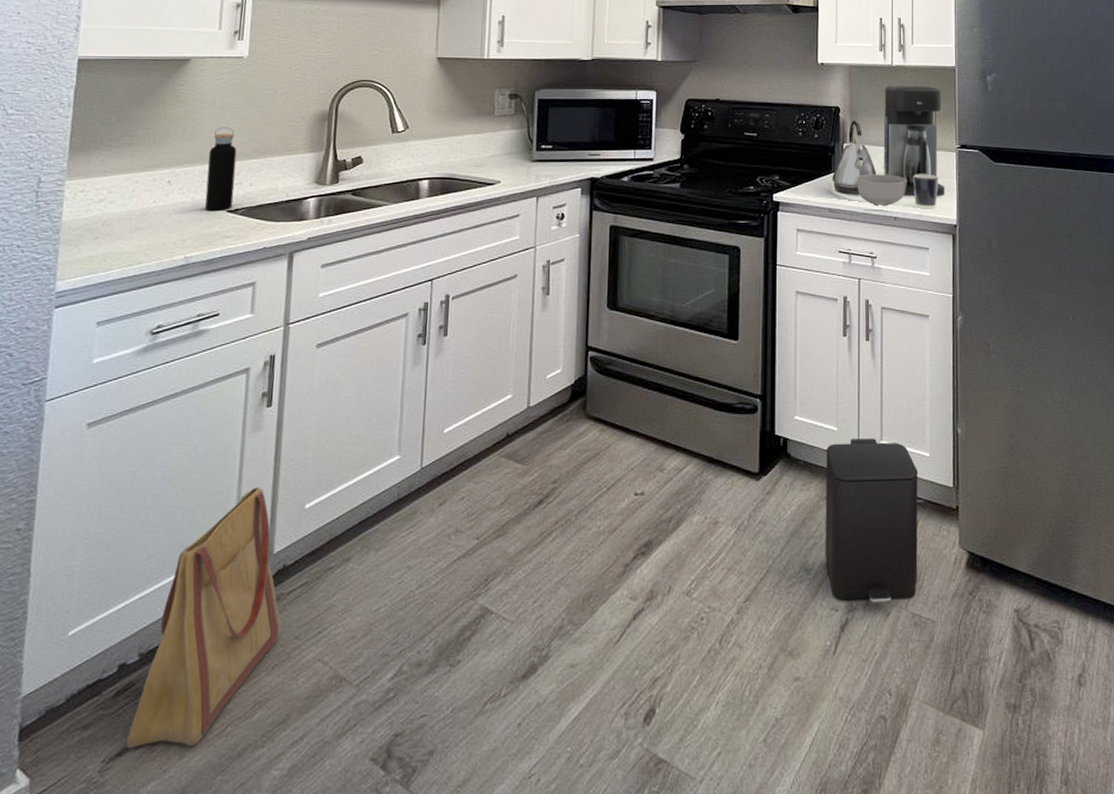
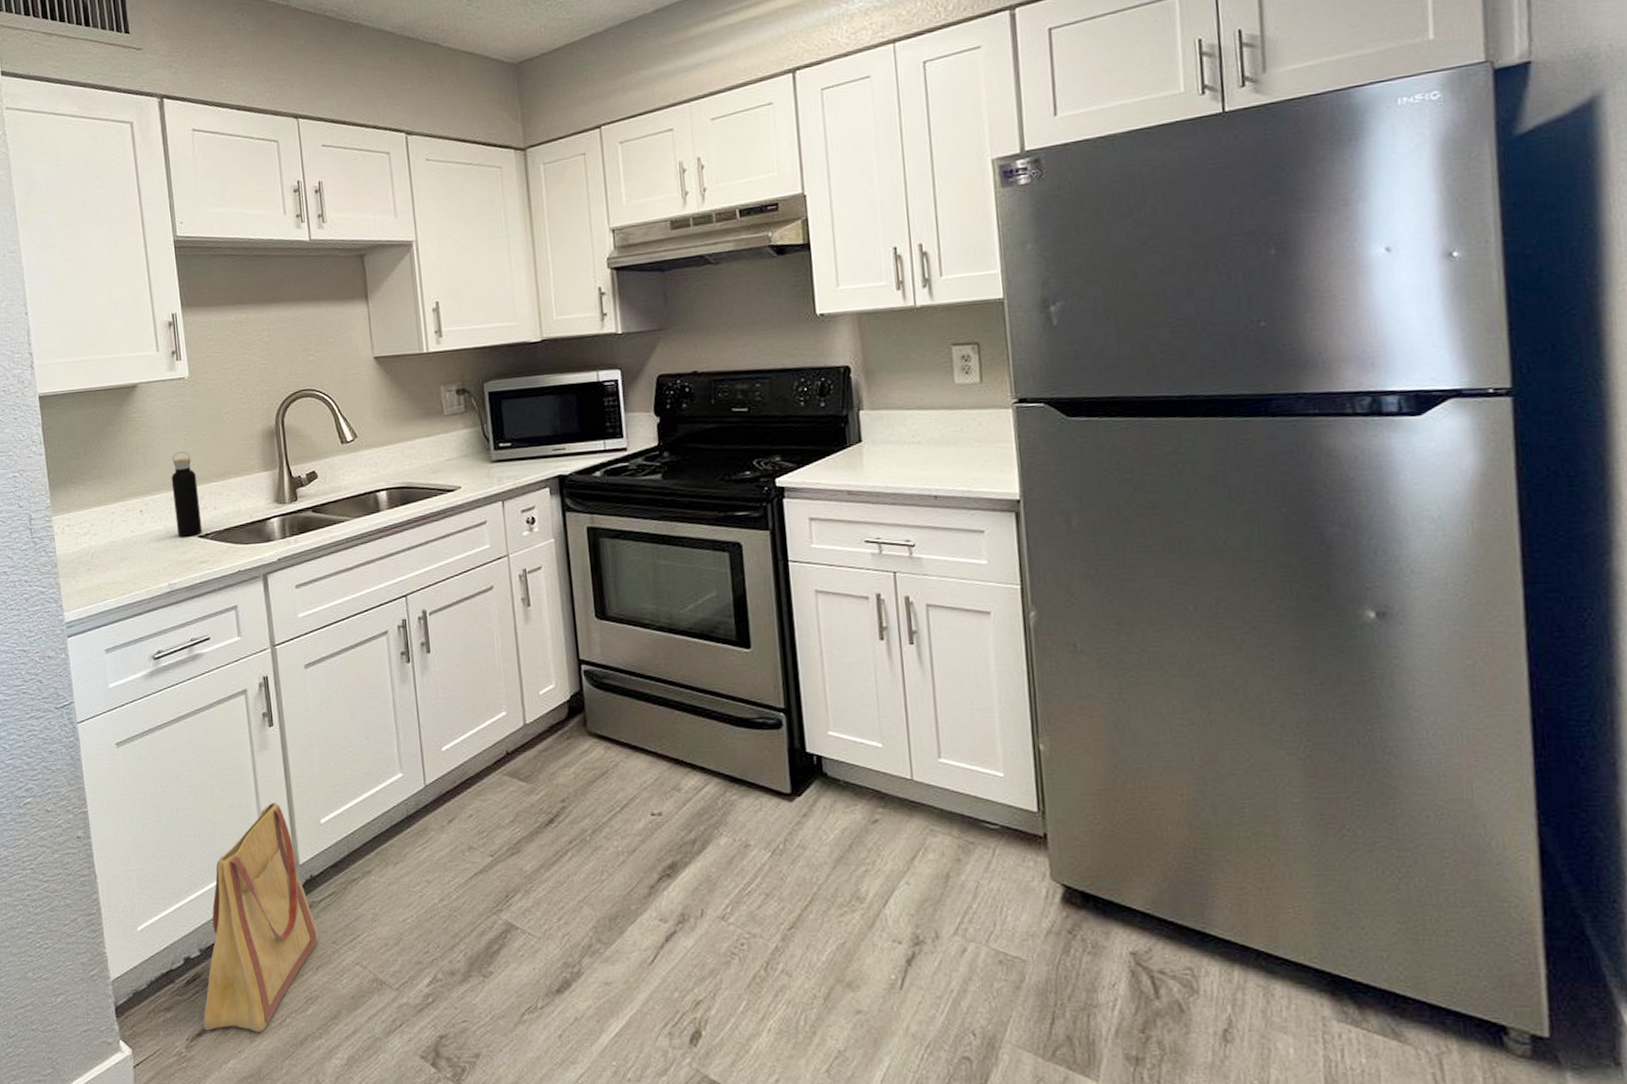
pedal bin: present [825,438,919,604] -> none [870,756,999,939]
kettle: present [832,120,877,197] -> none [848,380,907,475]
bowl: present [857,174,907,207] -> none [880,443,948,485]
coffee maker: present [883,85,946,197] -> none [908,327,1002,470]
mug: present [913,174,939,209] -> none [955,439,992,483]

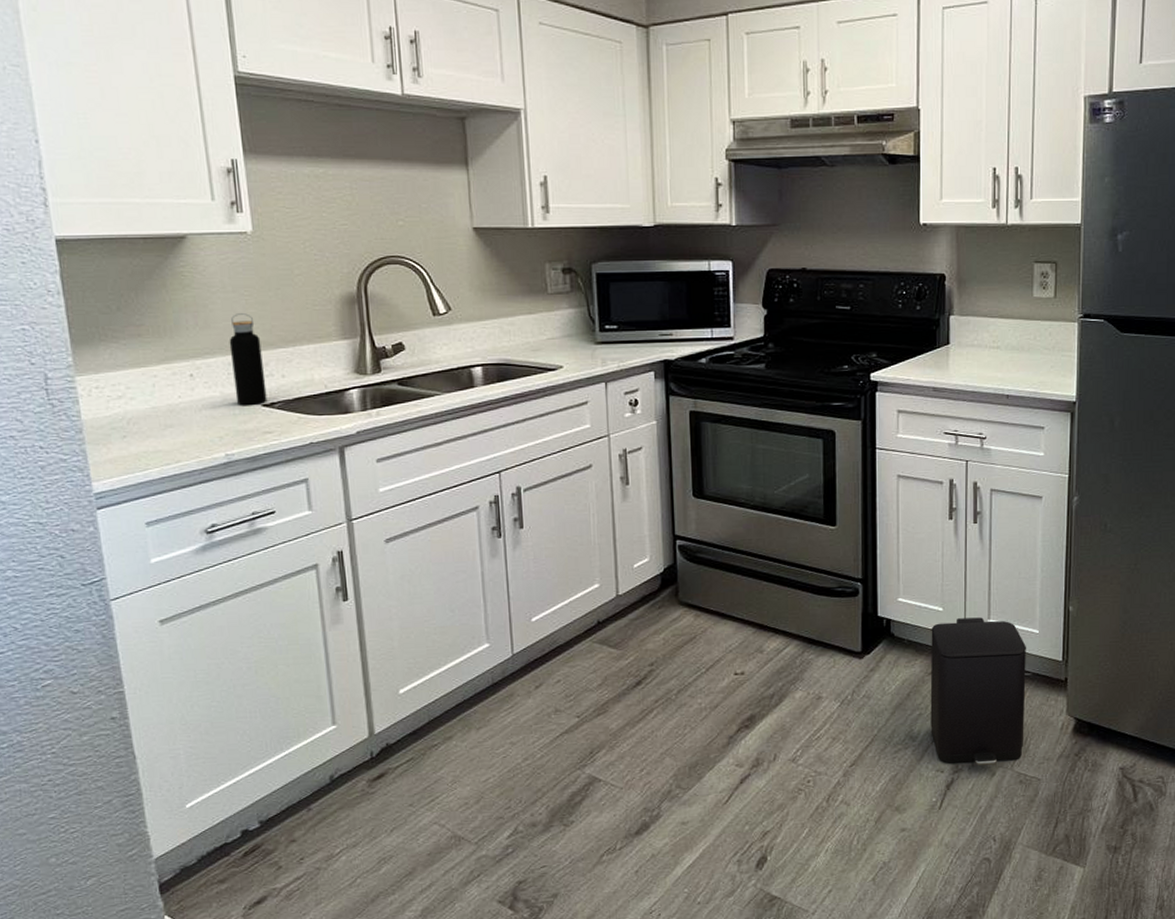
shopping bag: present [203,803,320,1032] -> none [263,675,395,898]
pedal bin: none [870,756,999,939] -> present [930,617,1027,766]

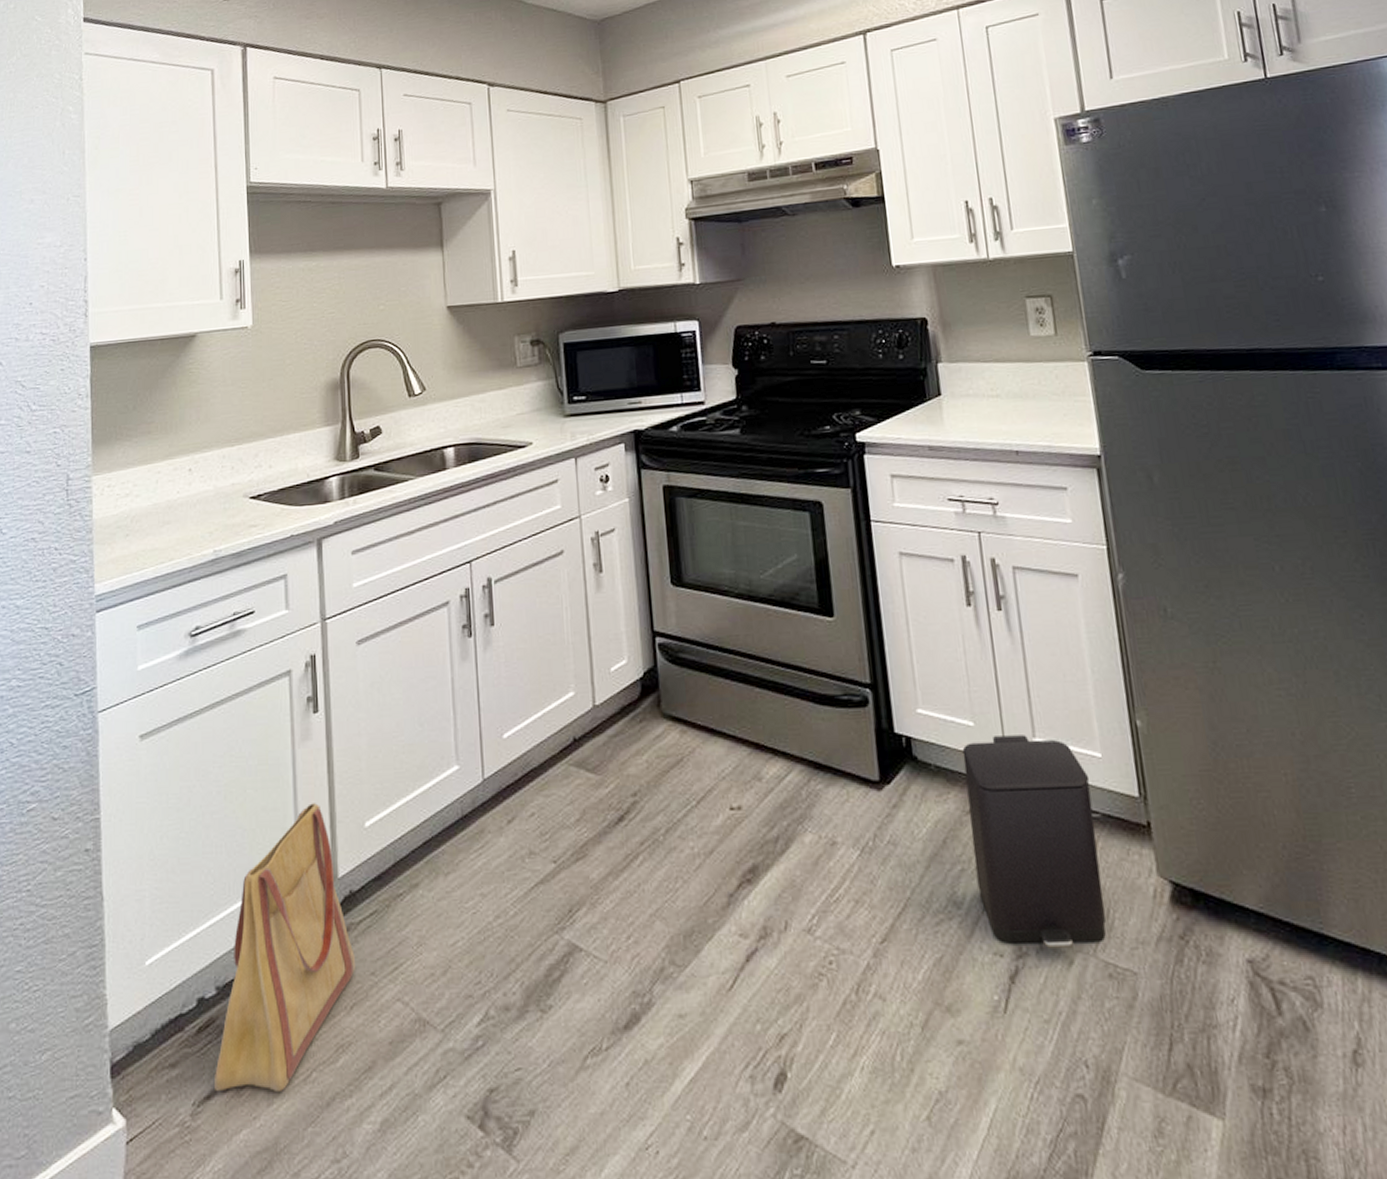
water bottle: present [229,313,268,405] -> none [225,405,255,498]
shopping bag: none [263,675,395,898] -> present [213,803,356,1092]

